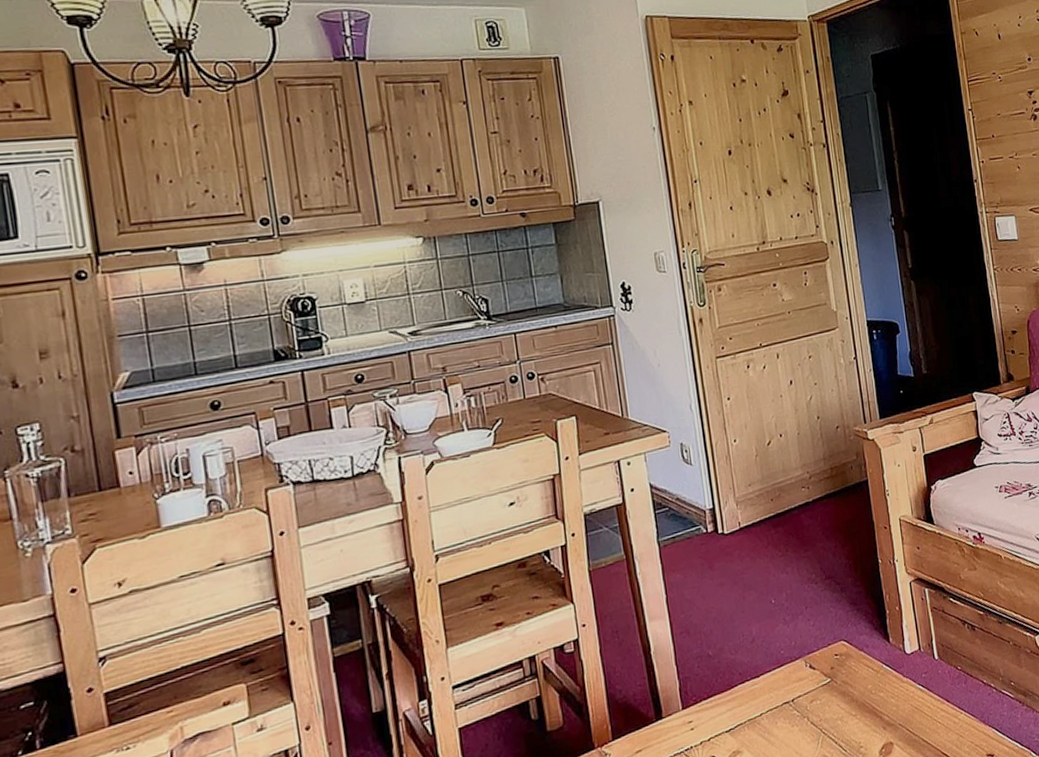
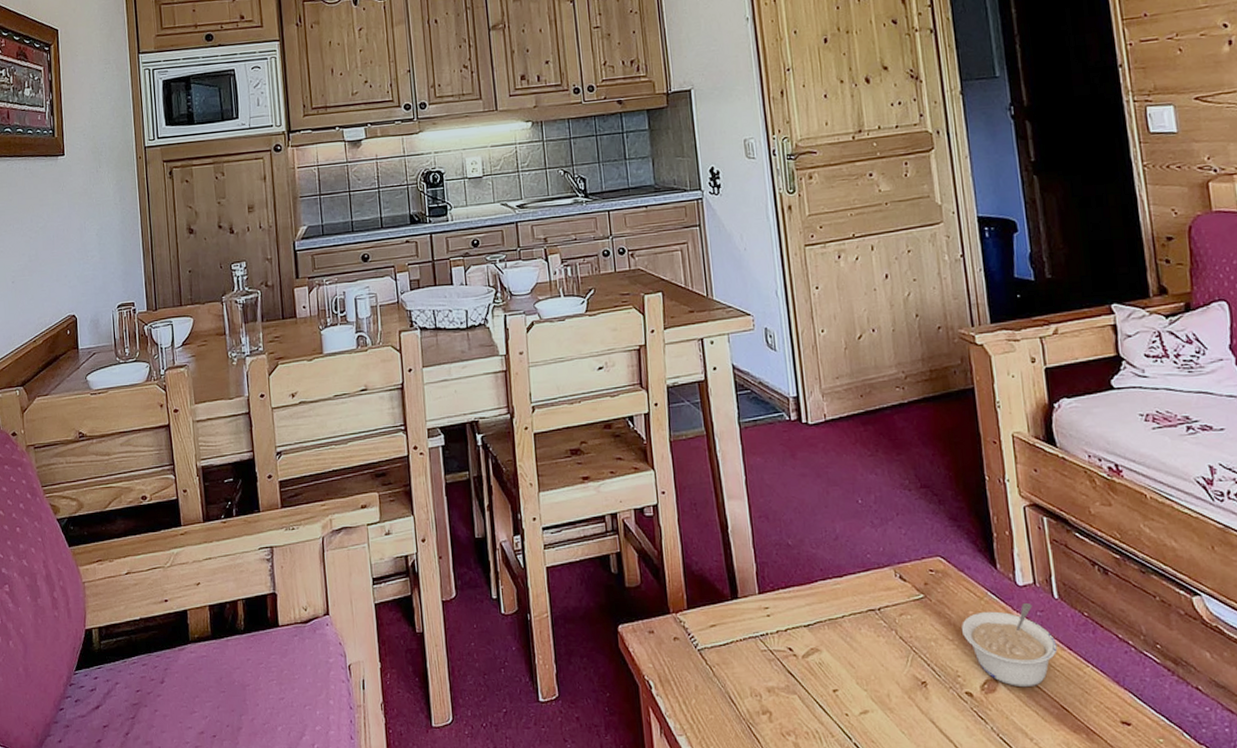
legume: none [862,667,939,745] -> present [961,602,1058,688]

